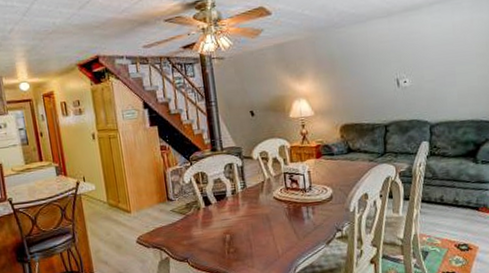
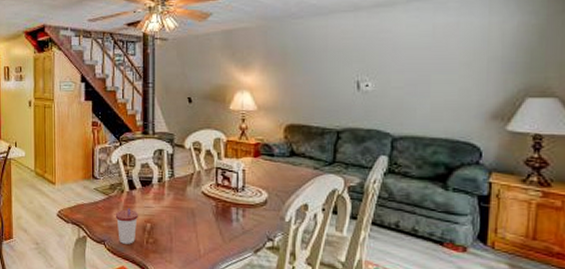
cup: none [194,223,217,258] -> present [115,208,138,244]

